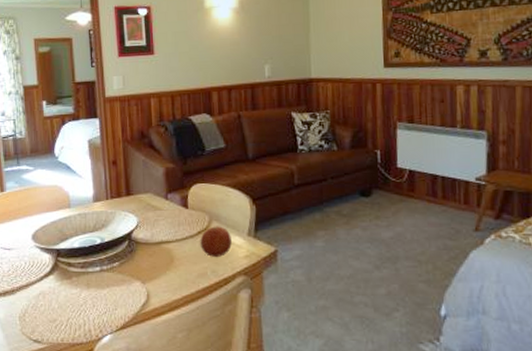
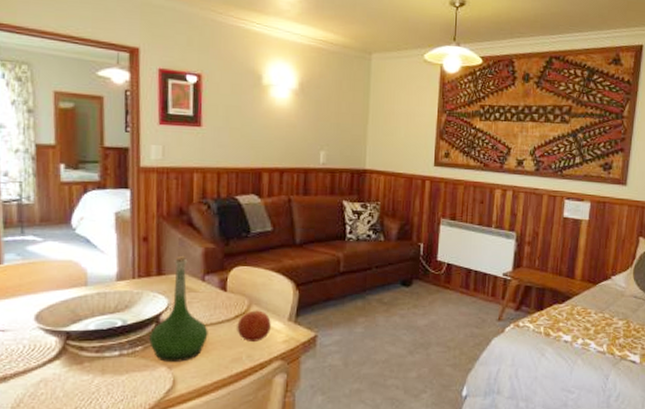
vase: none [124,176,175,277] -> present [149,255,208,362]

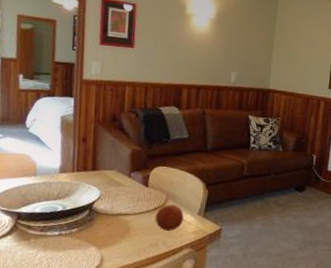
vase: present [149,255,208,362] -> none [83,154,132,244]

